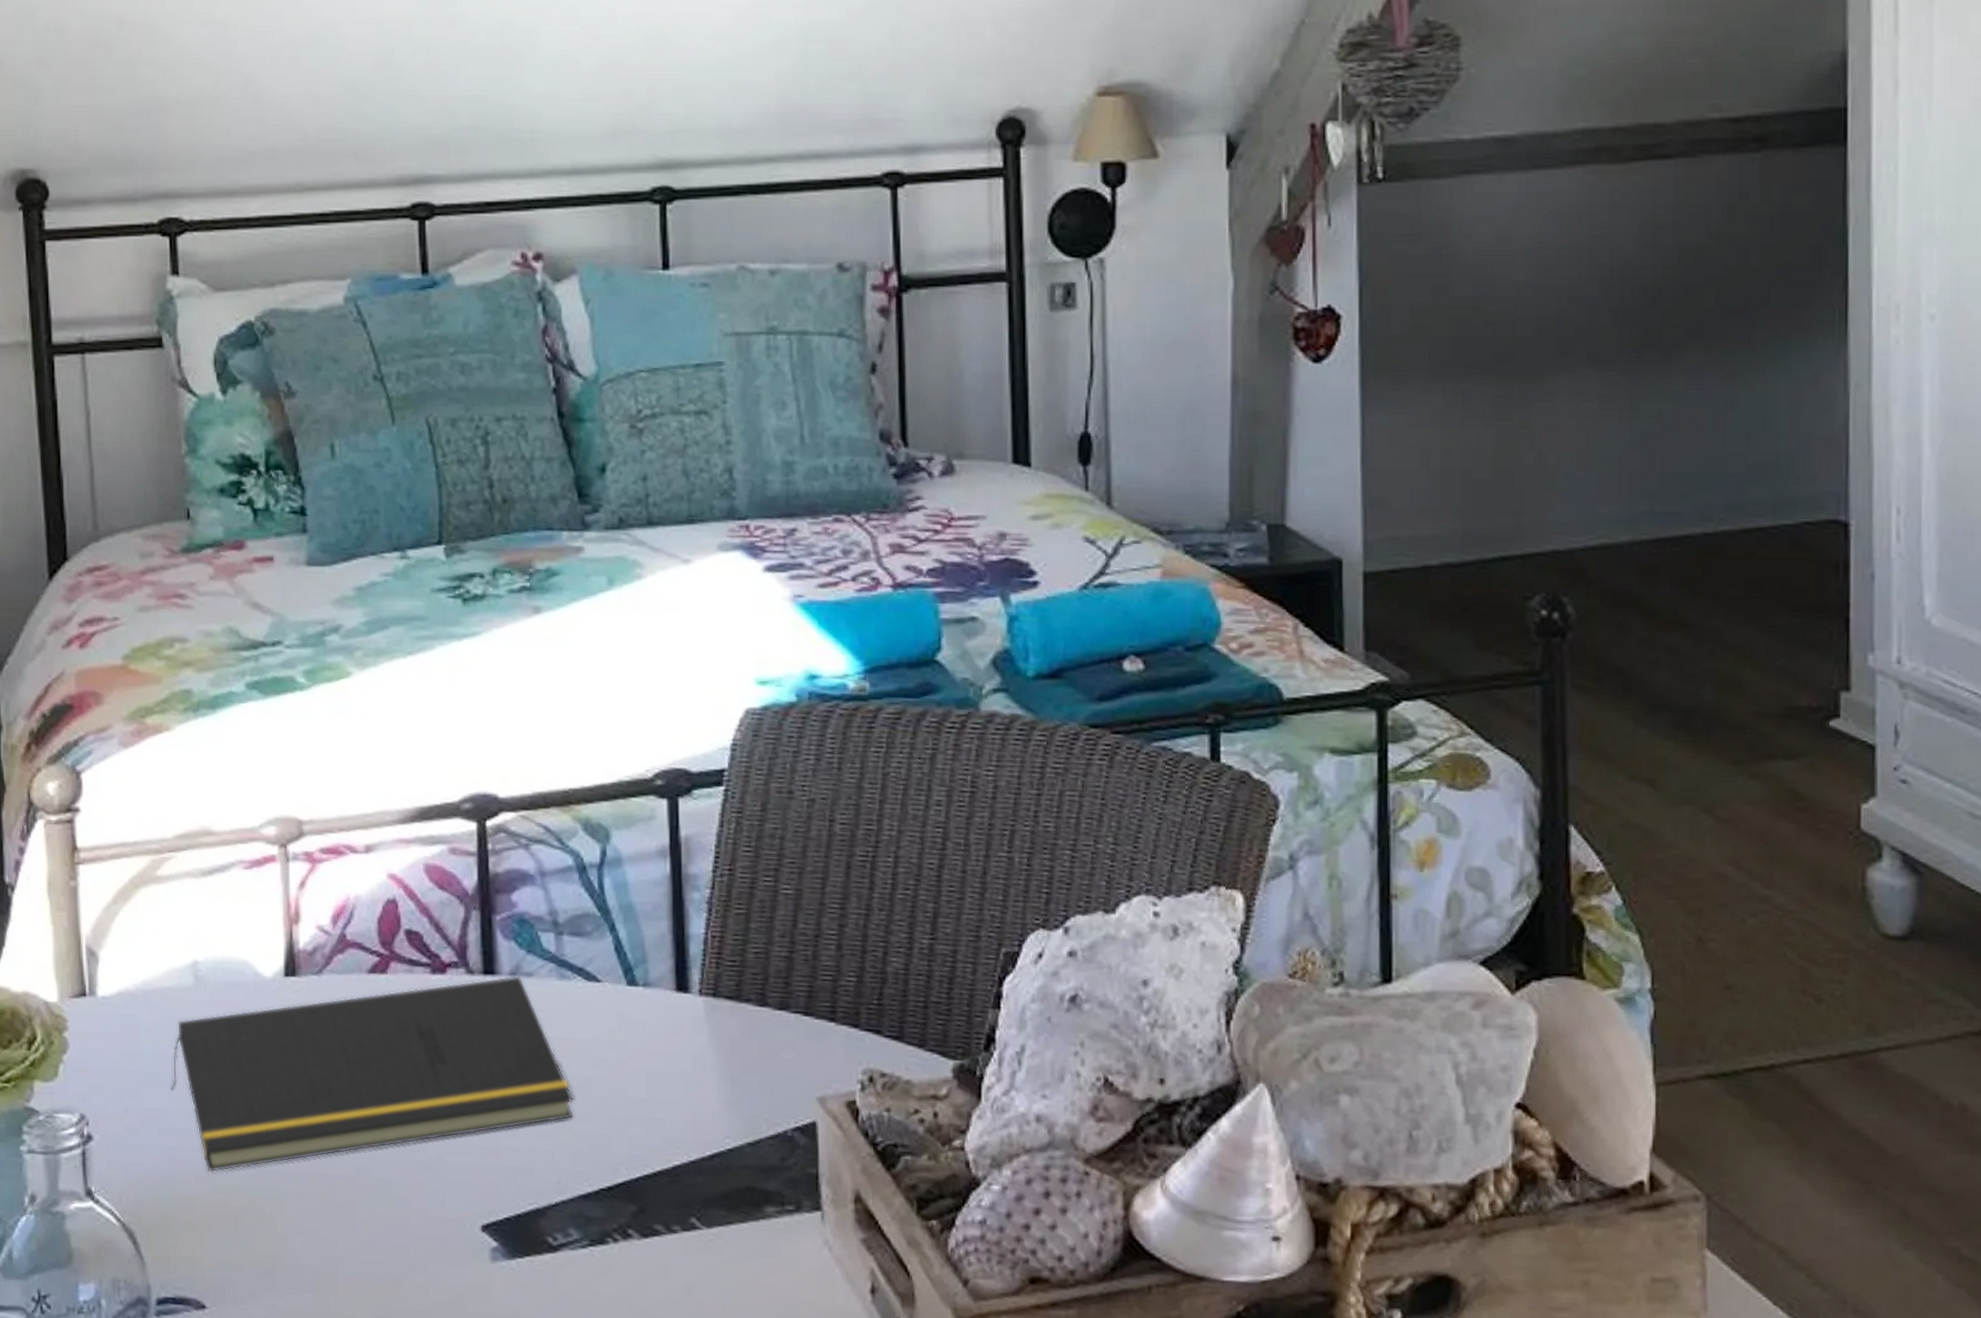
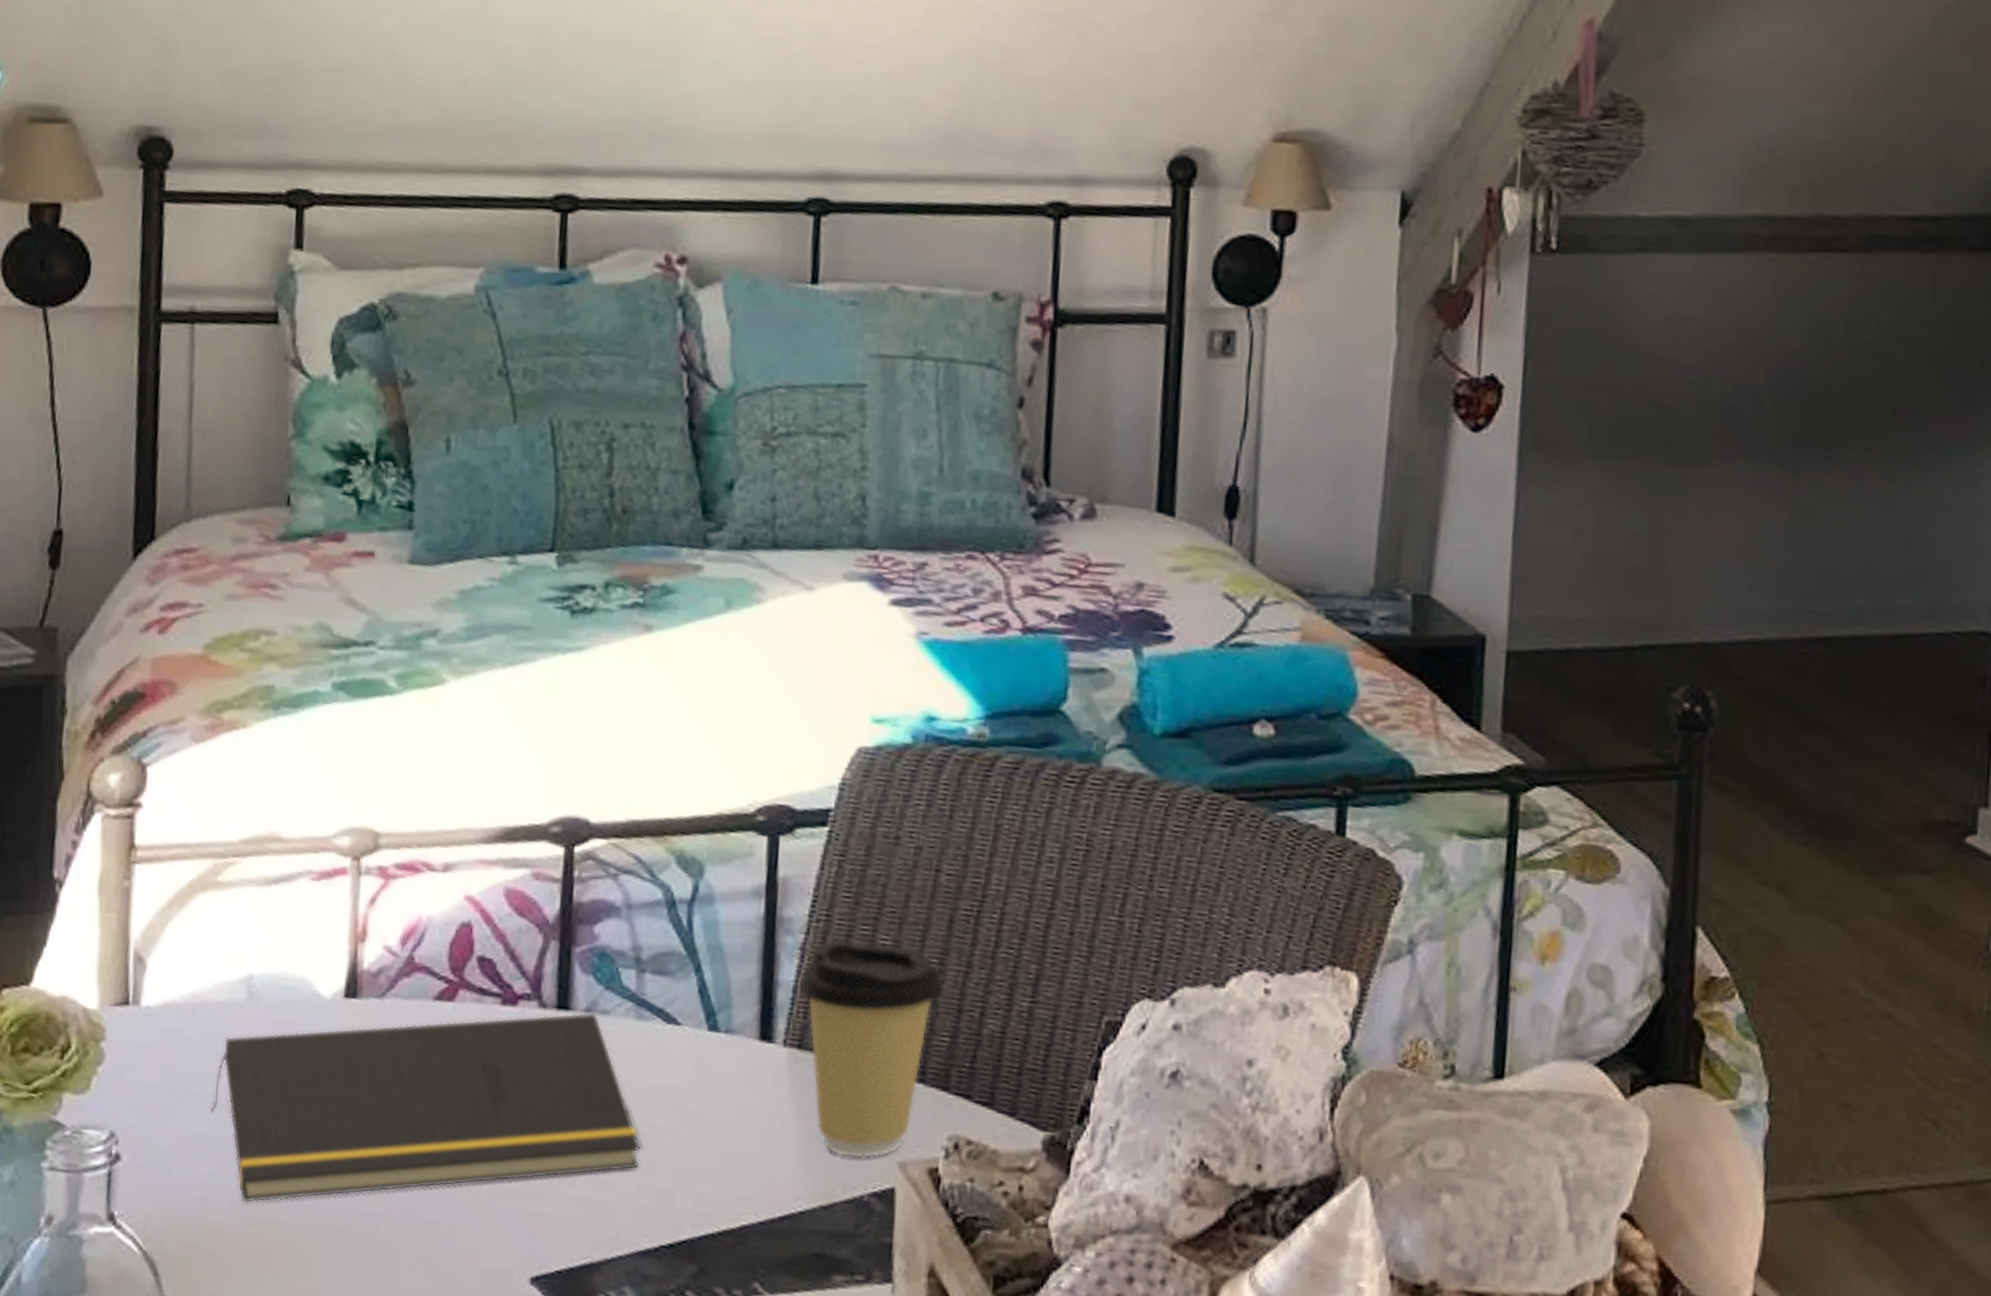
coffee cup: none [707,892,847,1097] -> present [797,940,944,1159]

